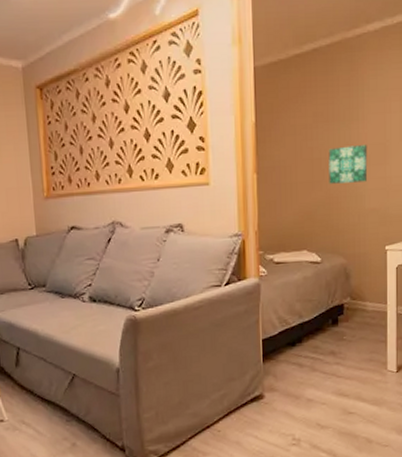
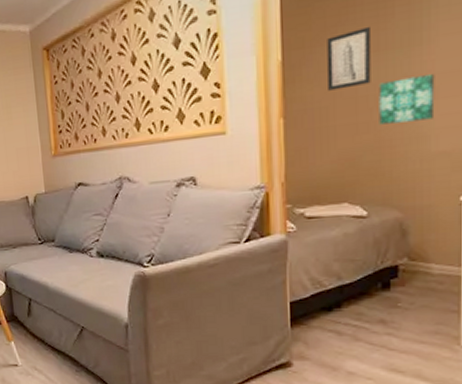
wall art: none [290,100,323,152] -> present [327,26,371,91]

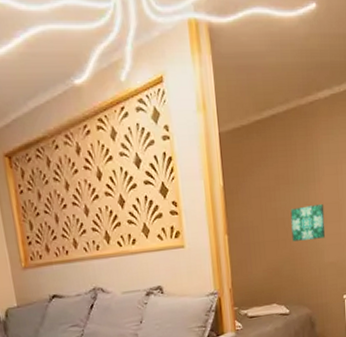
wall art: present [327,26,371,91] -> none [254,163,285,213]

